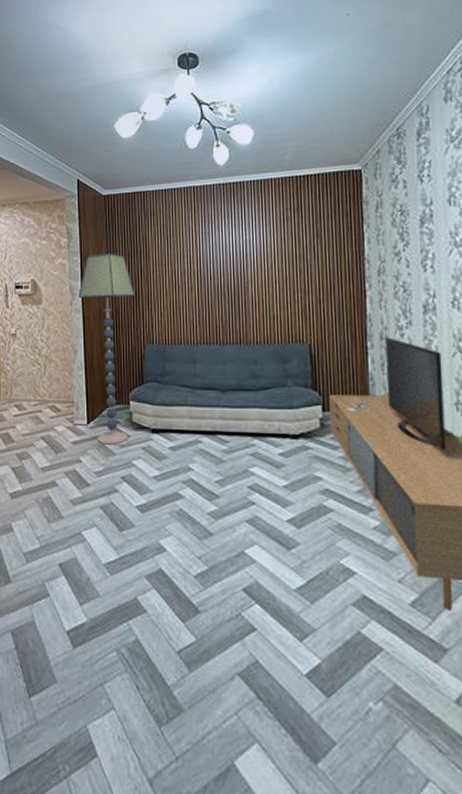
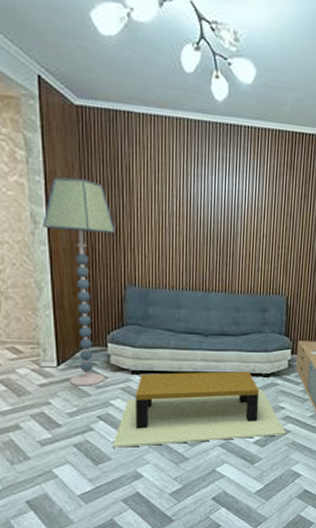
coffee table: none [135,431,328,515] -> present [112,371,287,448]

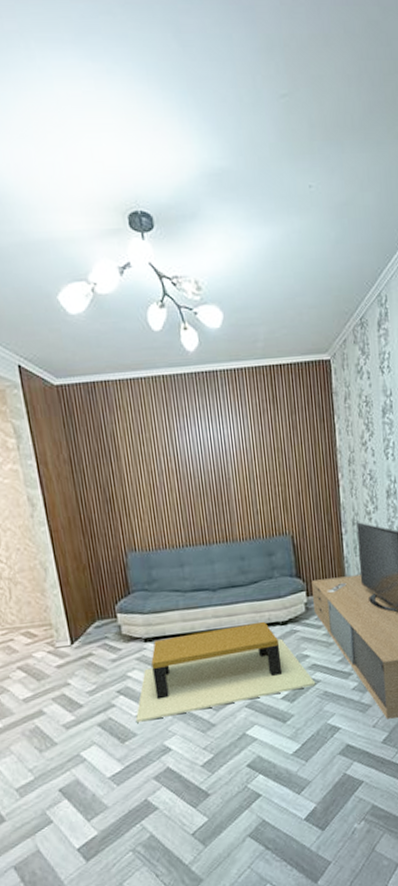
floor lamp: present [42,177,116,386] -> none [39,454,120,663]

